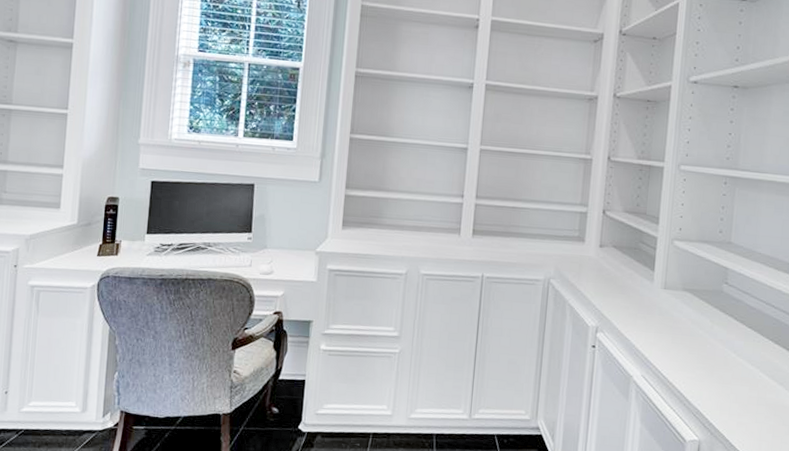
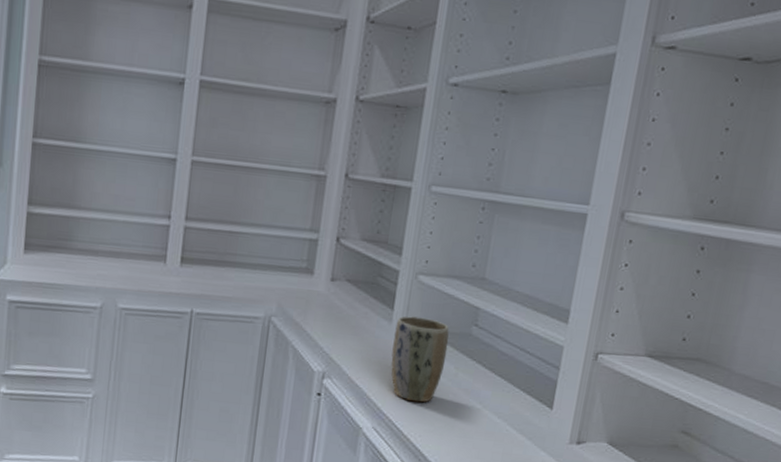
plant pot: none [654,276,704,353] -> present [391,316,449,403]

